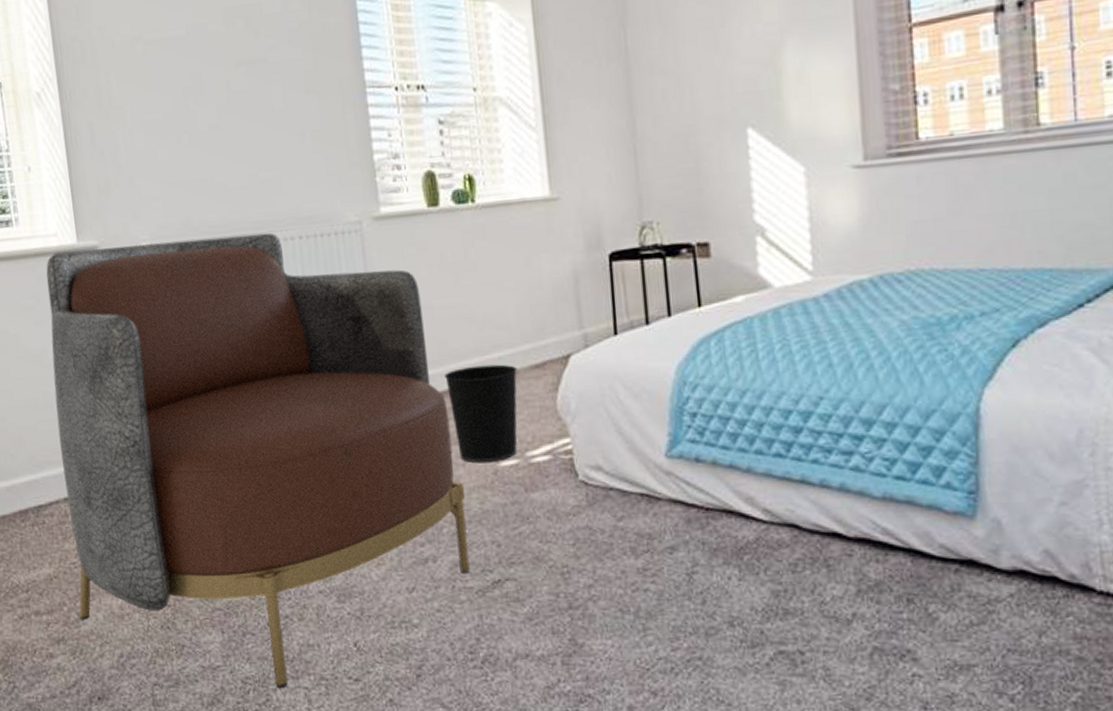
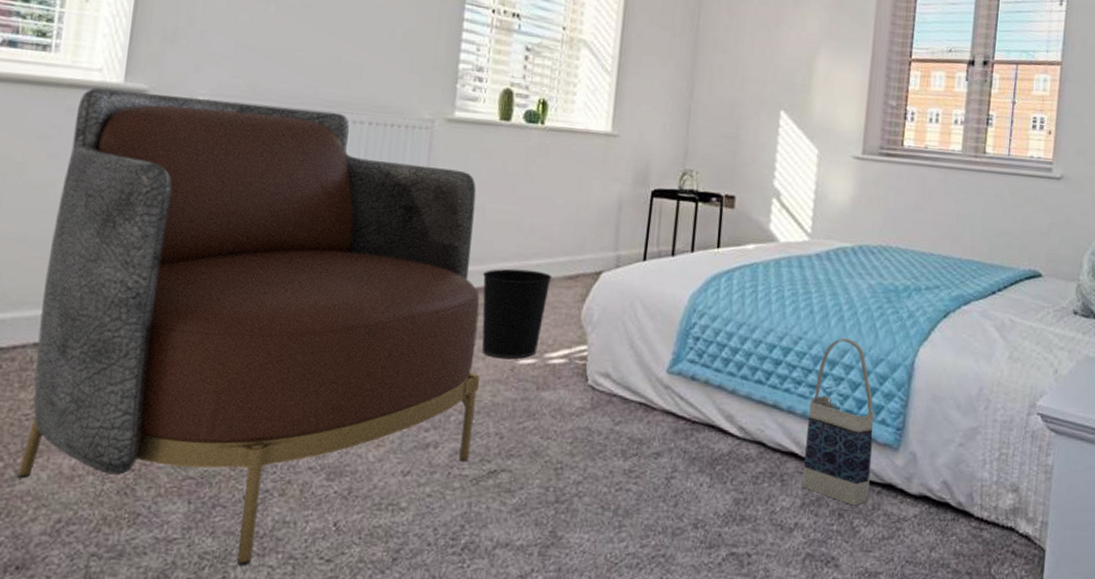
bag: none [847,391,944,589] -> present [801,338,875,506]

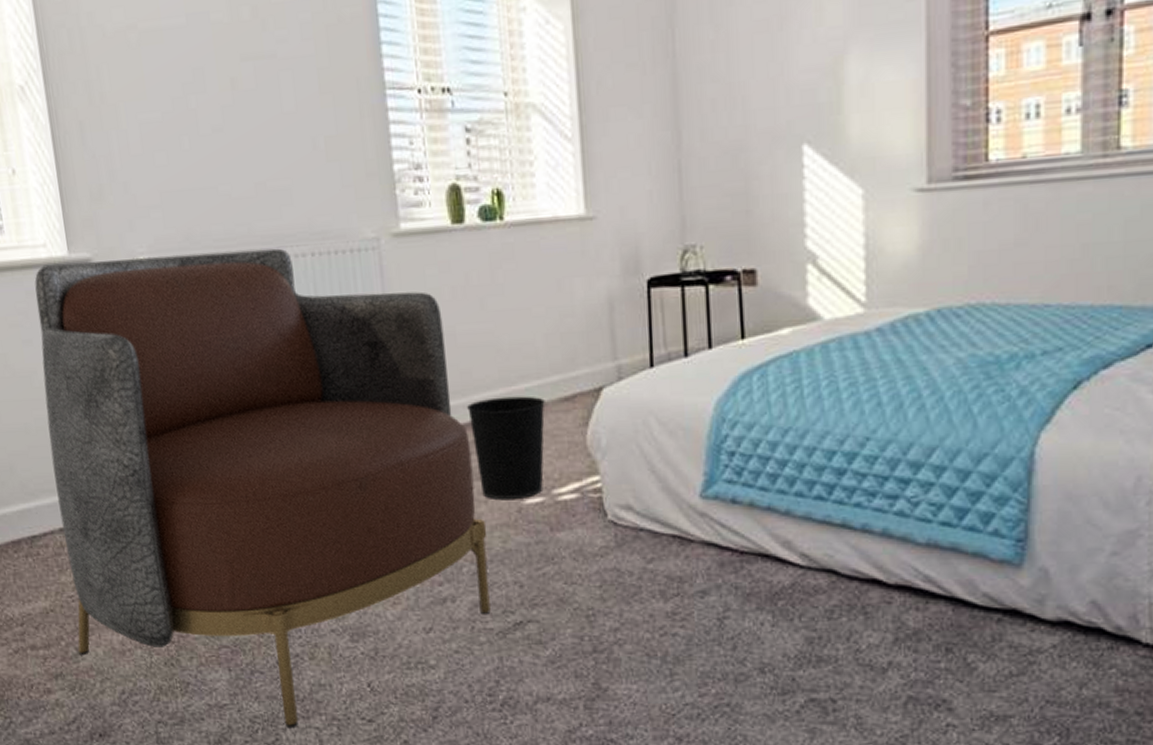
bag: present [801,338,875,506] -> none [891,432,985,638]

